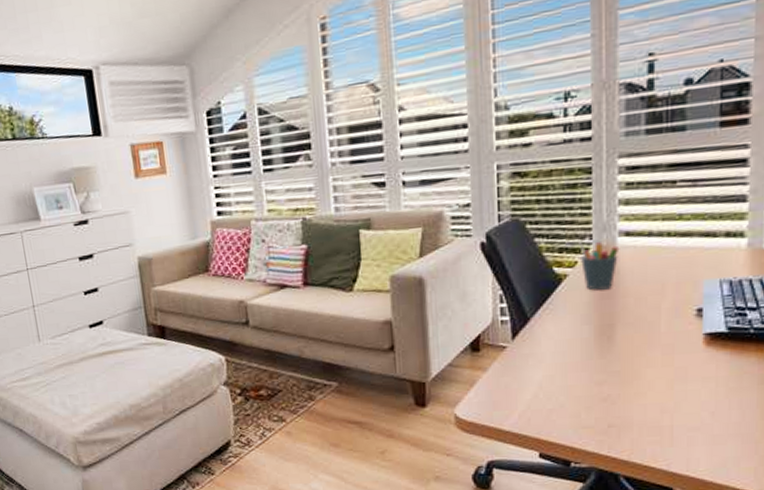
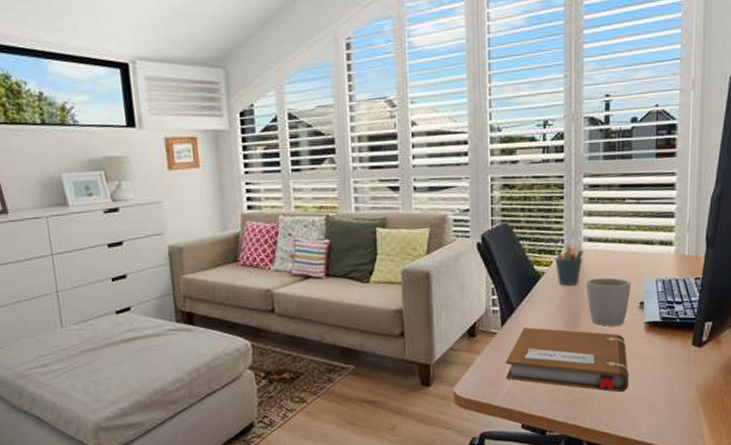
notebook: none [518,340,682,419] -> present [506,327,629,393]
mug: none [622,279,684,339] -> present [586,277,631,326]

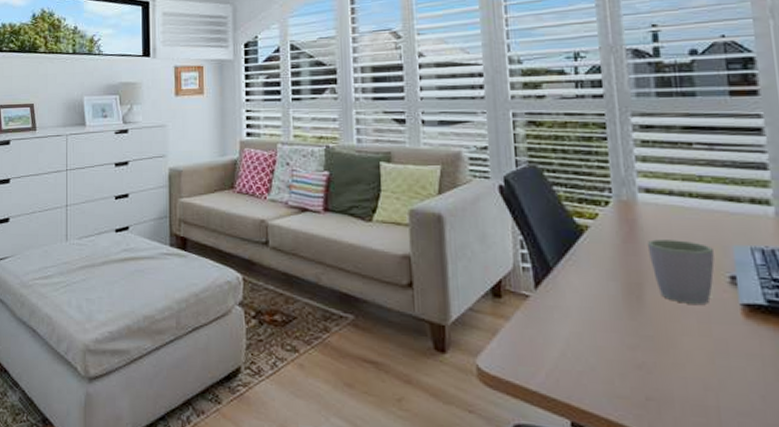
notebook: present [506,327,629,393] -> none [543,293,728,399]
pen holder: present [554,244,584,286] -> none [598,193,641,246]

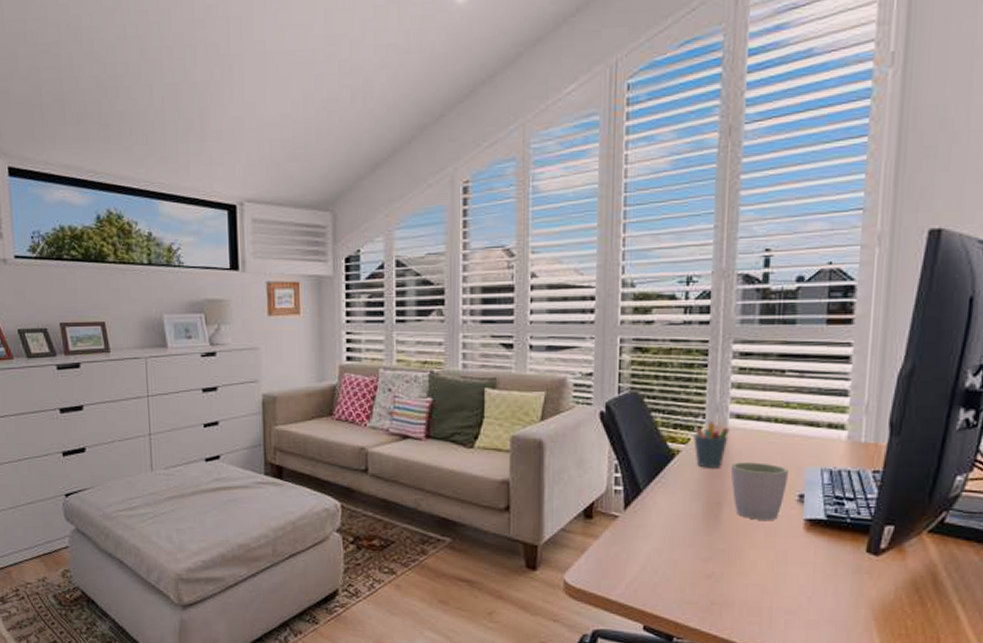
pen holder: none [598,193,641,246] -> present [693,419,731,468]

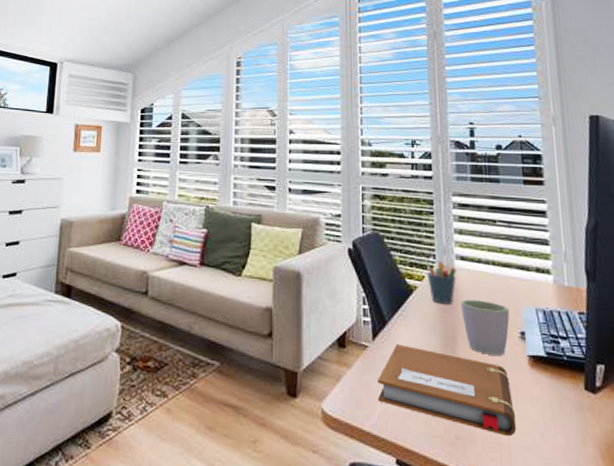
notebook: none [627,513,782,601] -> present [378,344,517,437]

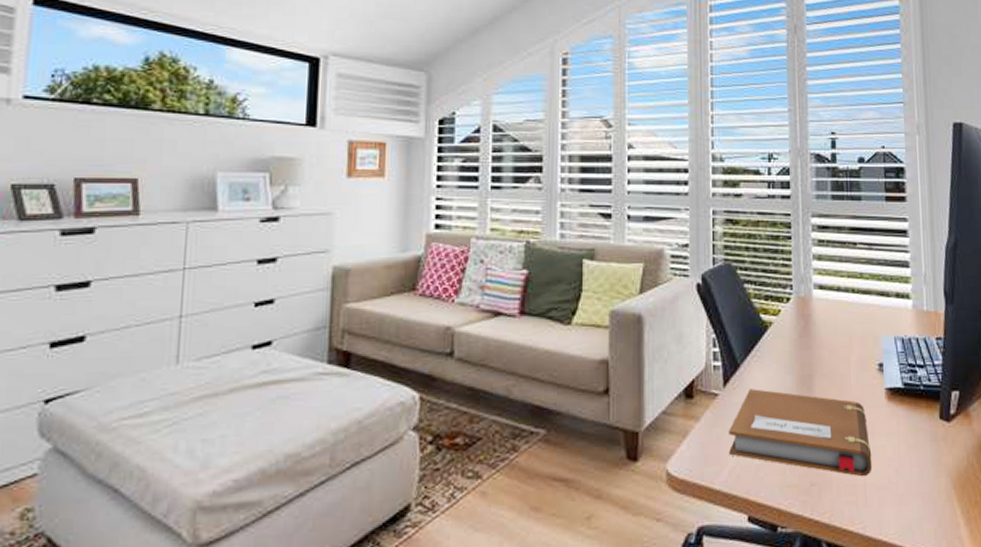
pen holder: present [425,259,457,304] -> none [782,290,815,340]
mug: present [460,299,510,355] -> none [818,332,868,391]

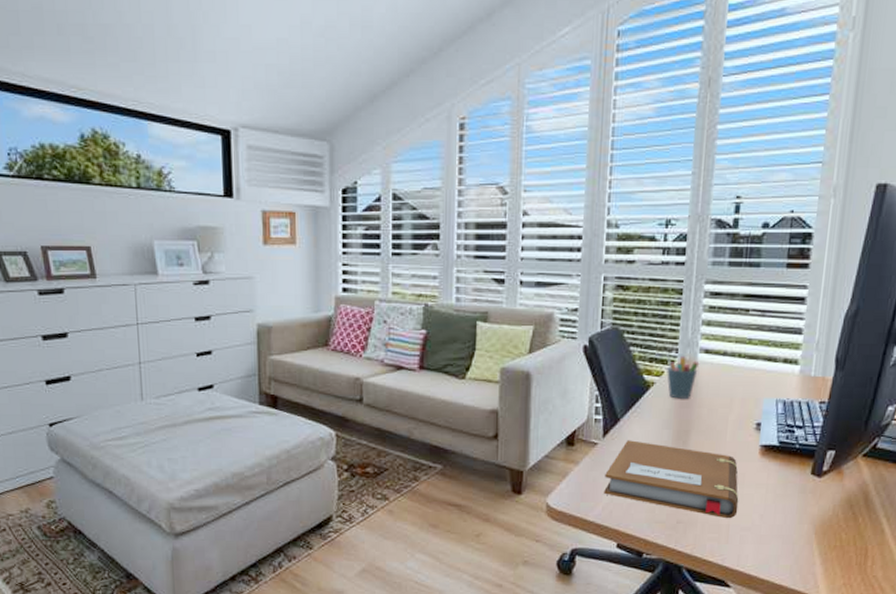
pen holder: none [782,290,815,340] -> present [667,353,700,399]

